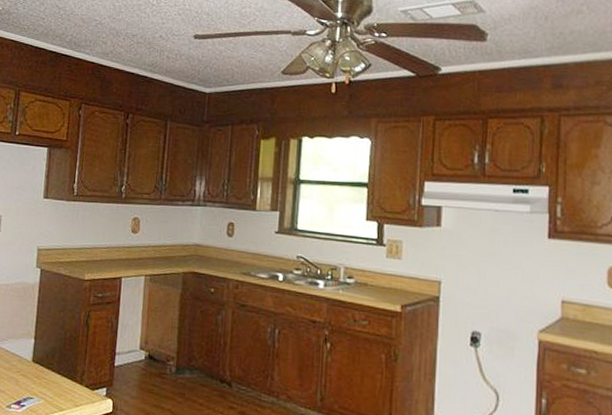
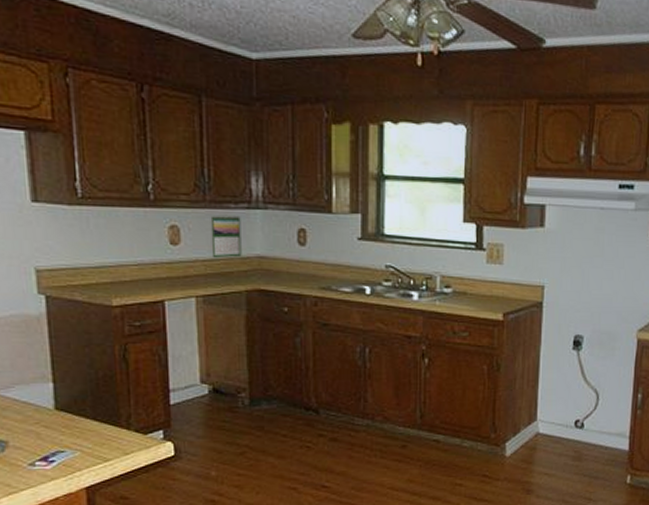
calendar: none [160,210,185,245] -> present [210,214,242,259]

